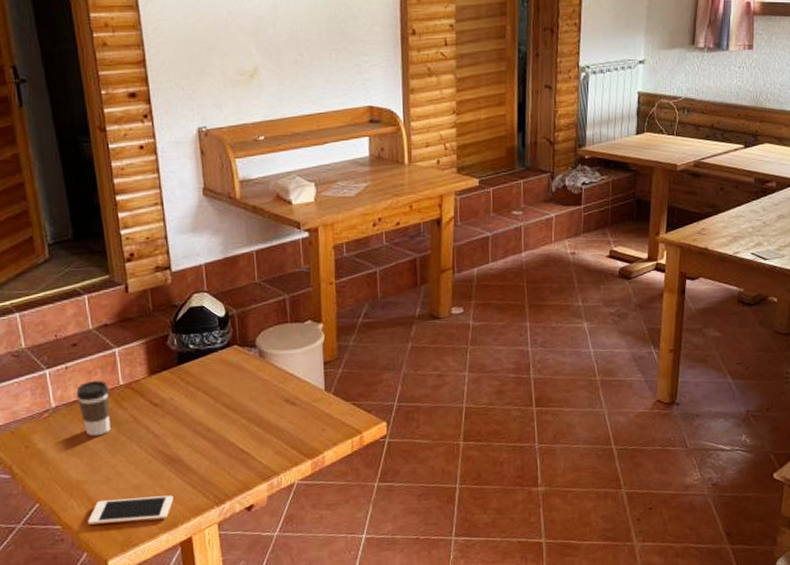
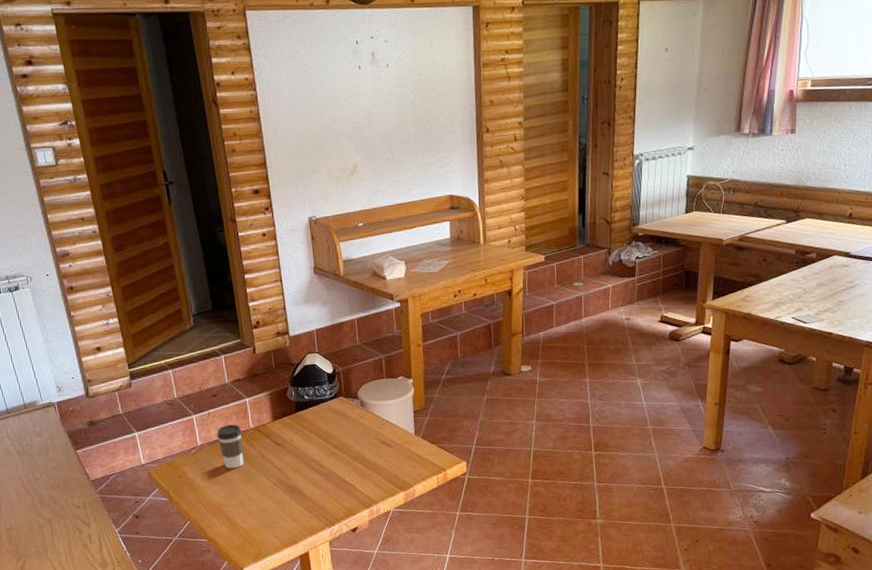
cell phone: present [88,495,174,525] -> none [227,517,294,539]

